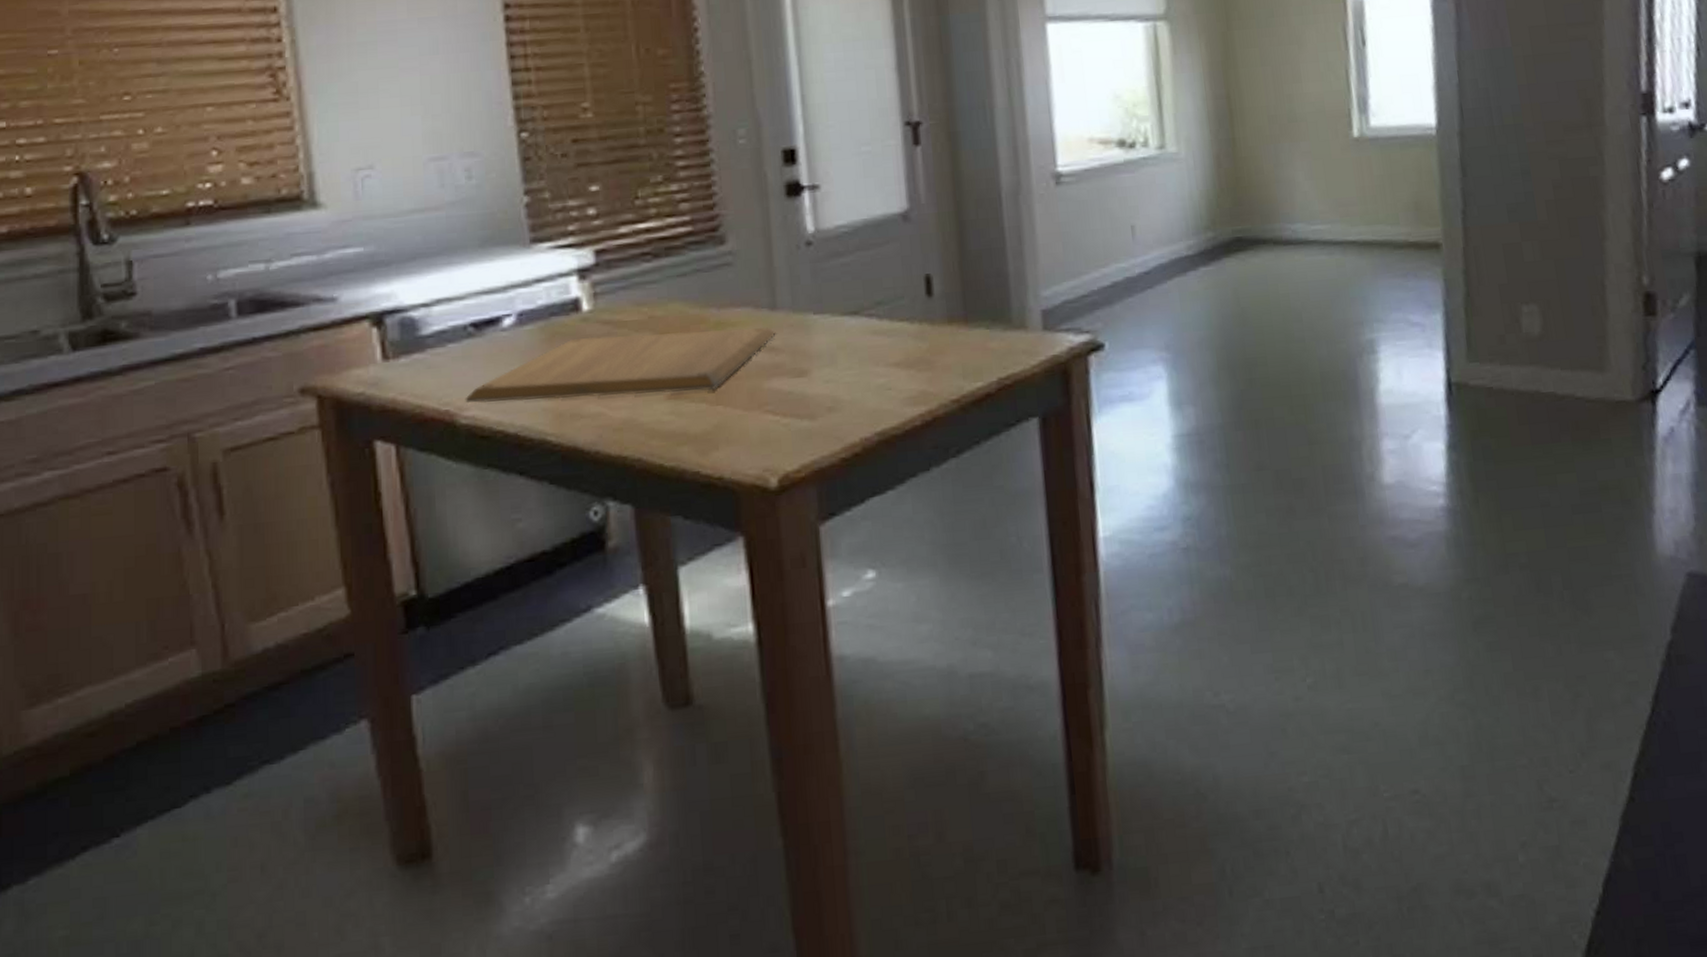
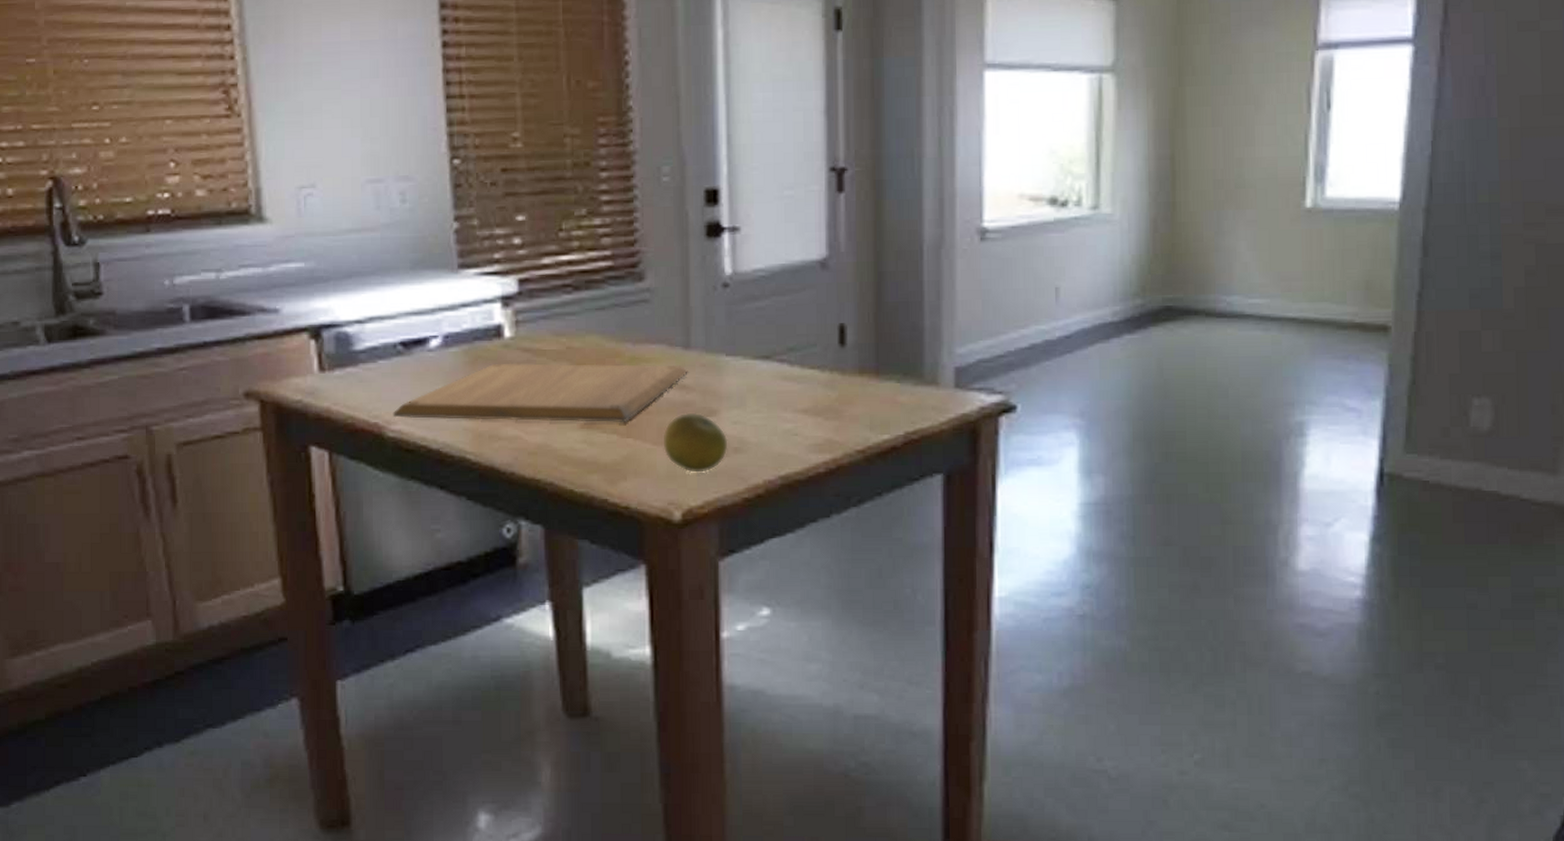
fruit: none [754,373,822,437] -> present [663,412,728,473]

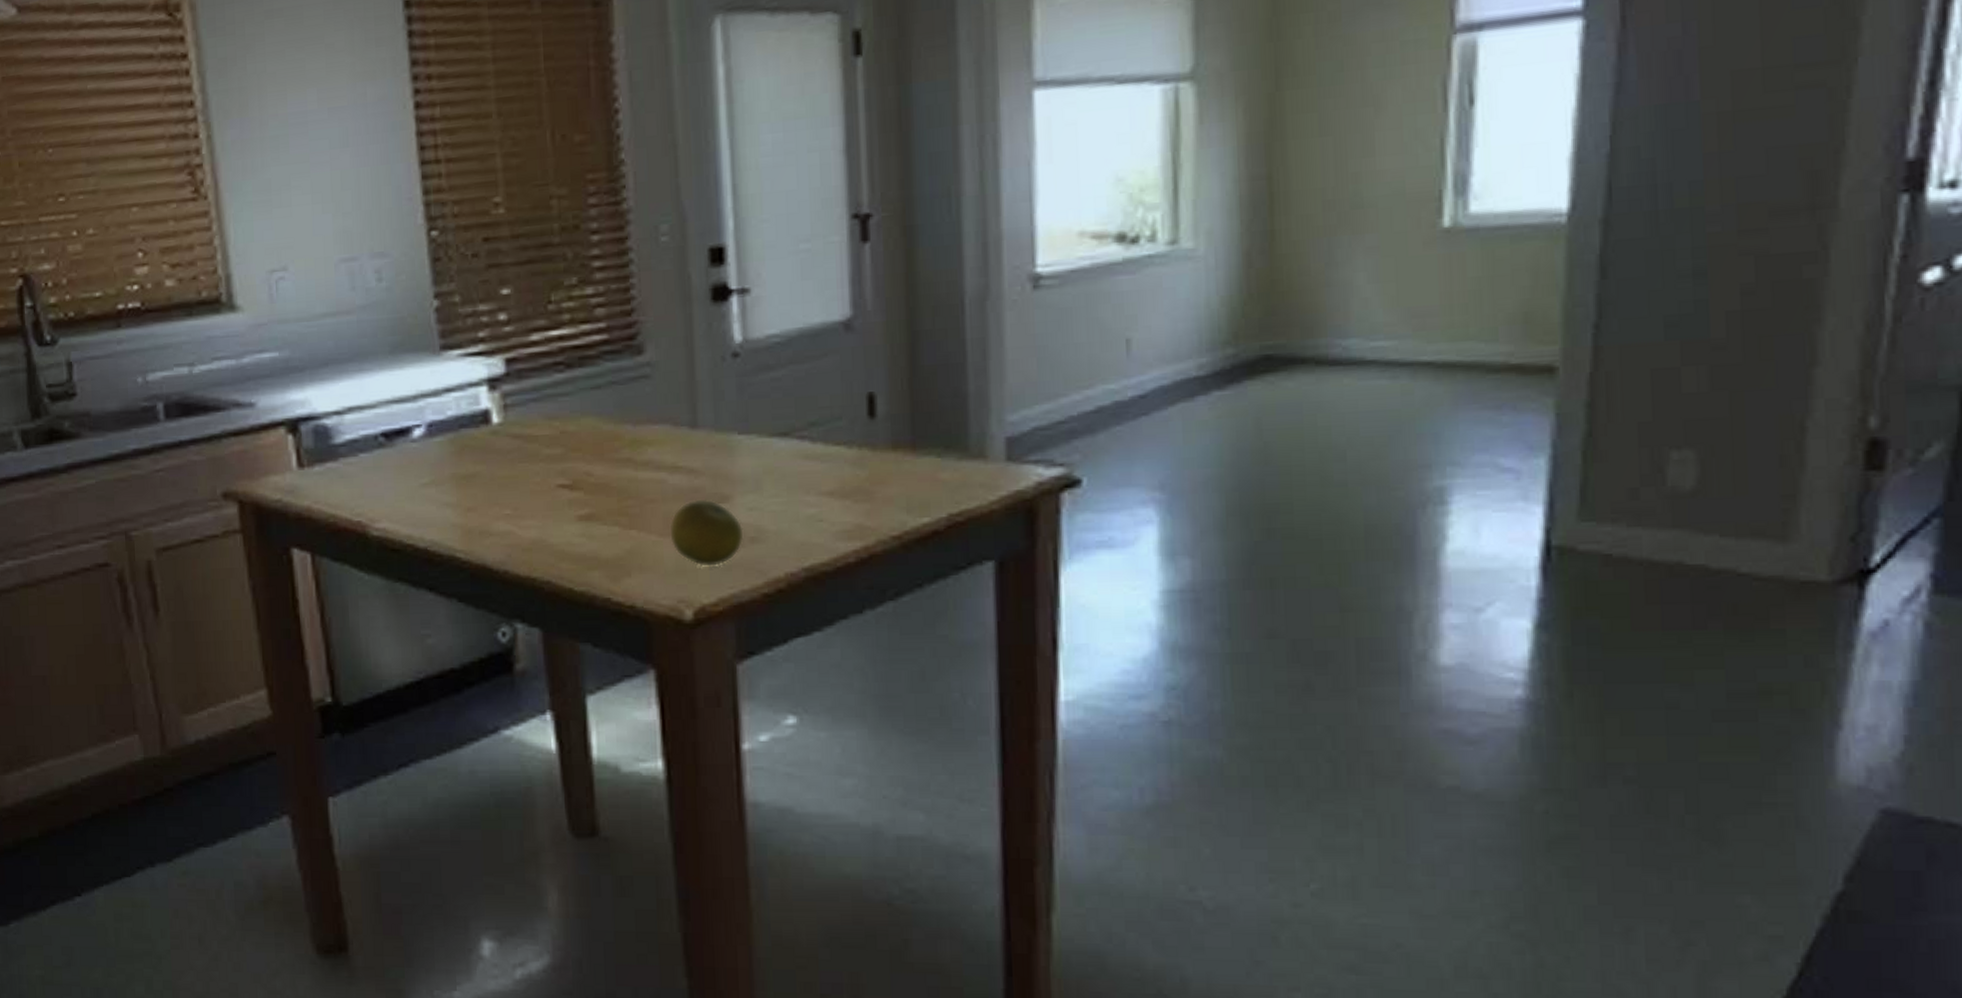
chopping board: present [392,363,688,423] -> none [376,447,696,515]

